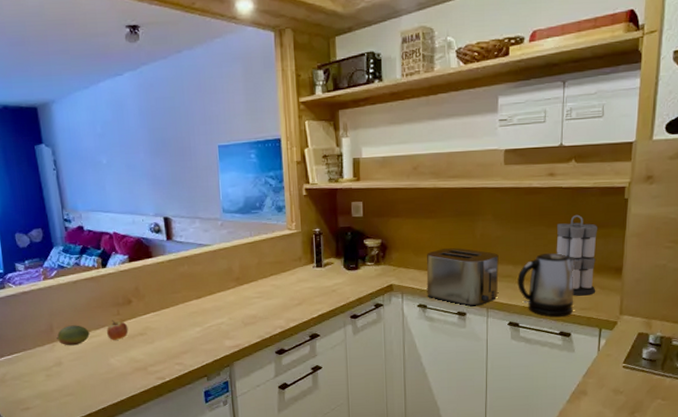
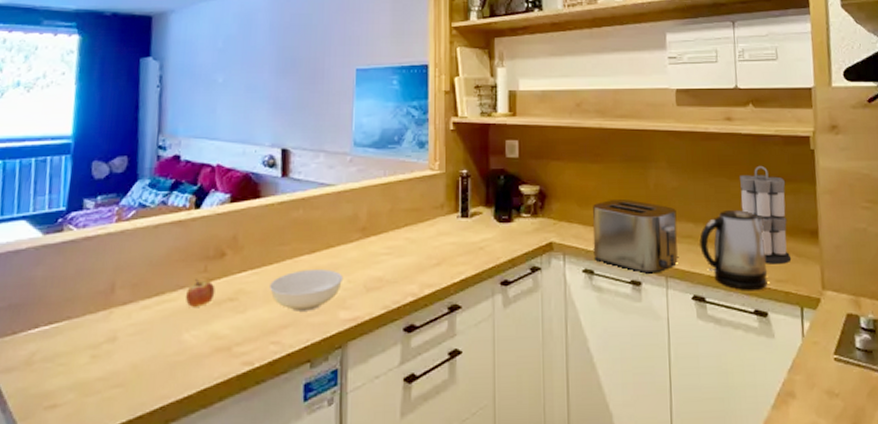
fruit: present [57,325,90,346] -> none [117,284,163,314]
bowl: none [169,310,226,342] -> present [270,269,344,311]

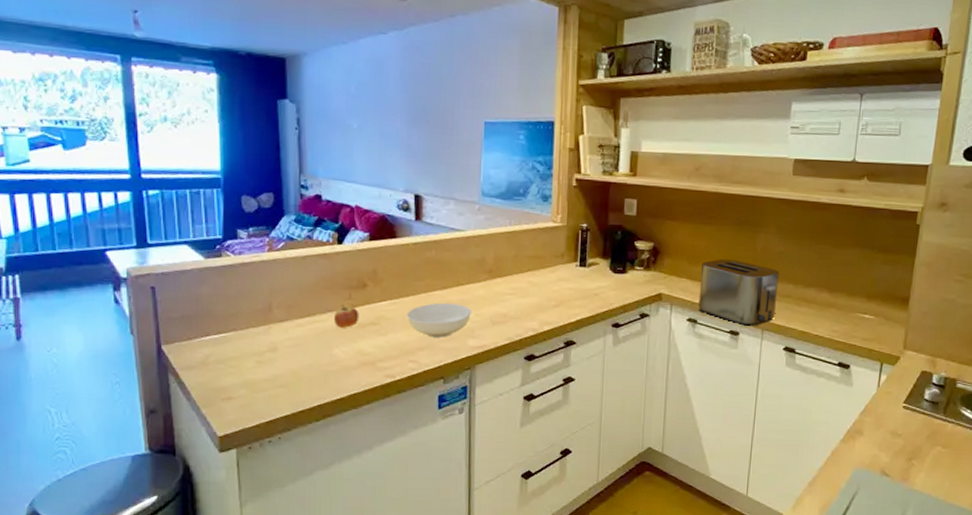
kettle: present [699,209,768,290] -> none [797,274,861,346]
spice rack: present [740,165,790,264] -> none [840,236,887,325]

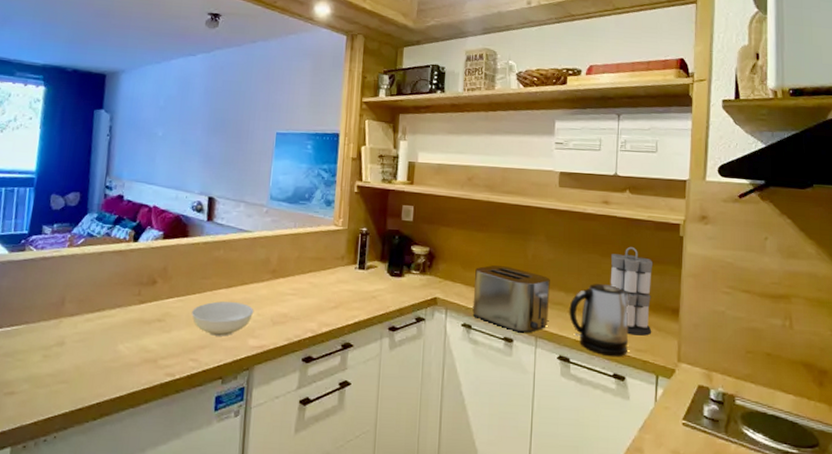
apple: present [333,304,359,328] -> none [121,300,147,324]
kettle: none [797,274,861,346] -> present [569,283,630,356]
spice rack: none [840,236,887,325] -> present [610,246,654,336]

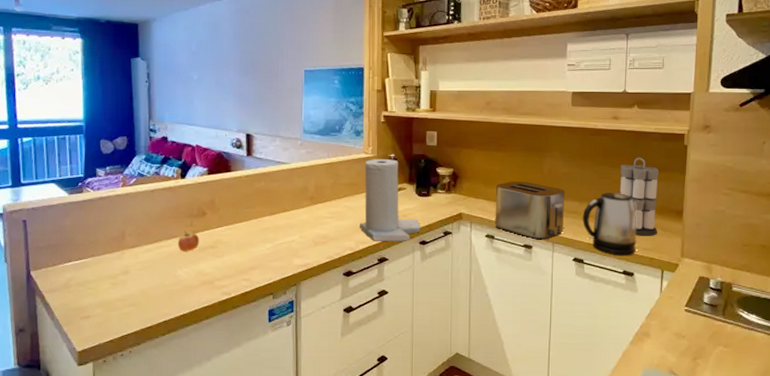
apple: none [121,300,147,324] -> present [177,230,200,251]
bowl: present [192,301,254,336] -> none [241,227,297,258]
paper towel: none [322,232,391,326] -> present [359,158,421,241]

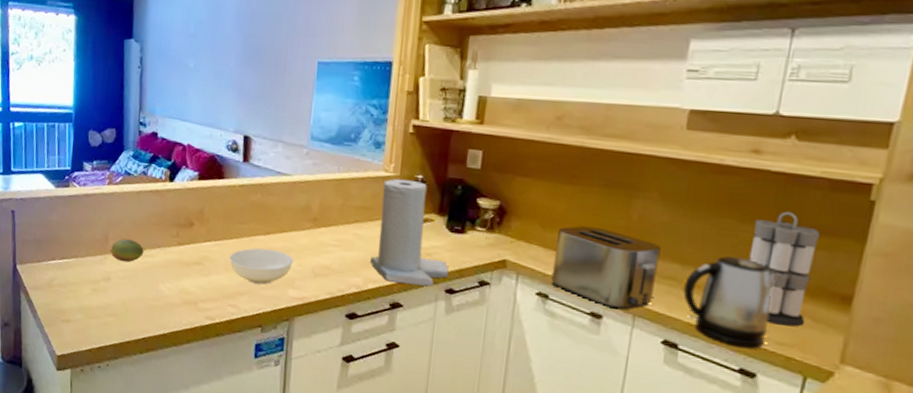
fruit: none [127,234,160,255] -> present [110,239,144,263]
apple: present [177,230,200,251] -> none [161,241,185,265]
bowl: none [241,227,297,258] -> present [230,248,294,285]

